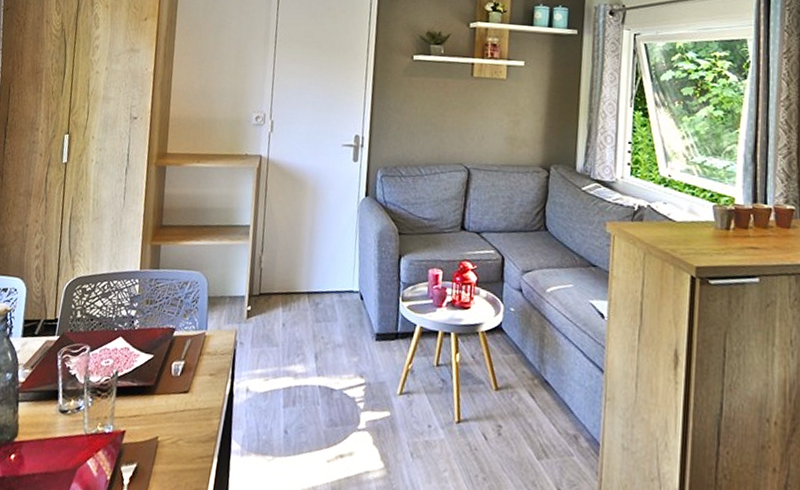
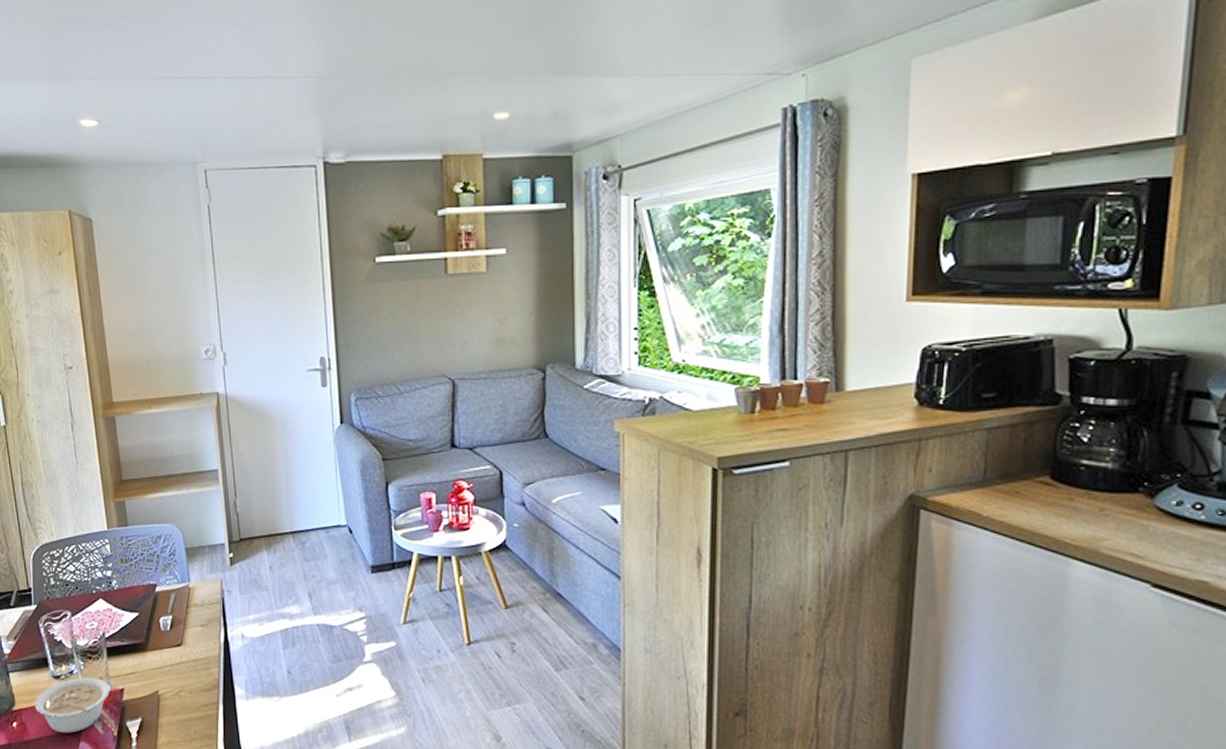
legume: none [36,414,112,472] -> present [35,677,110,733]

